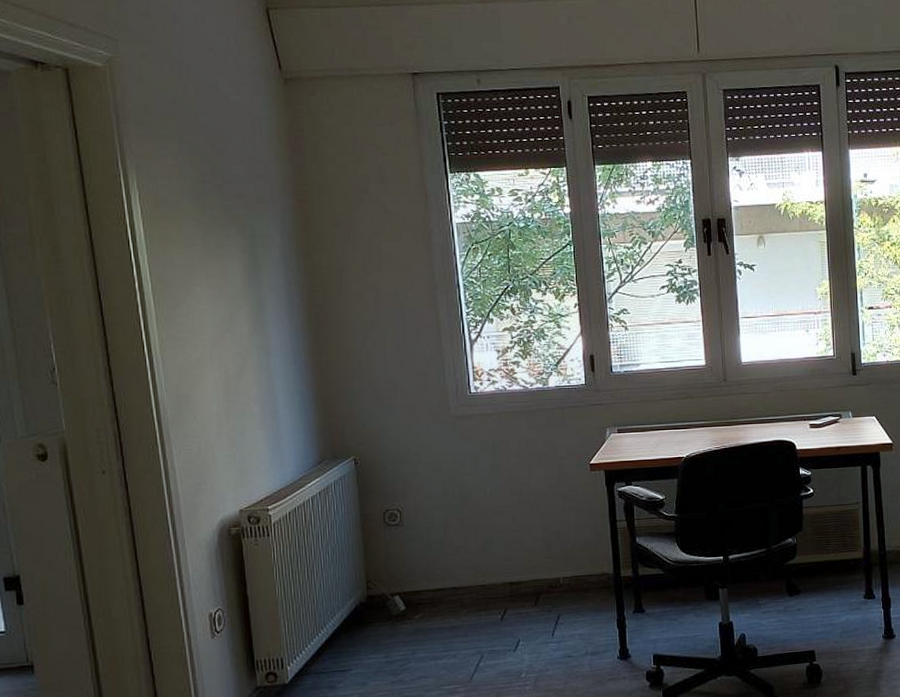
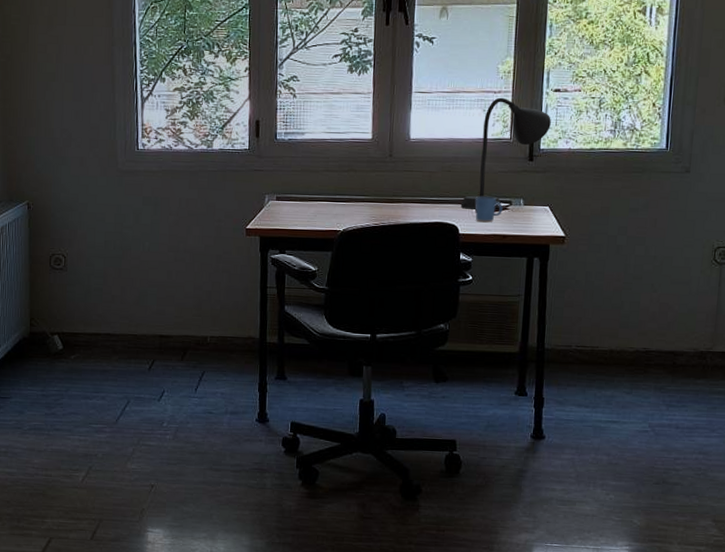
desk lamp: none [795,317,869,425] -> present [460,97,551,209]
mug: none [808,411,834,437] -> present [475,196,503,223]

